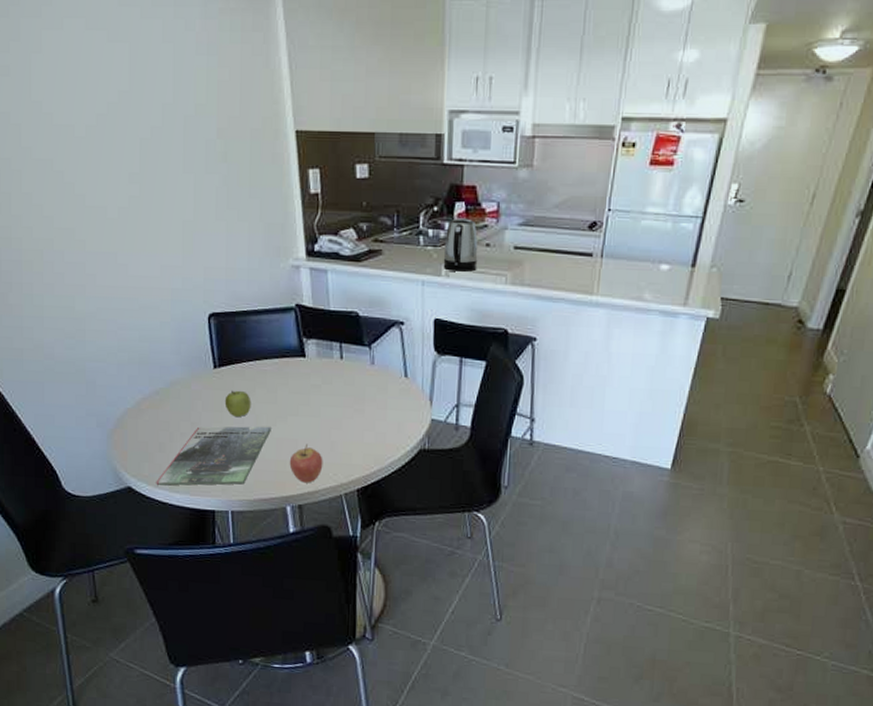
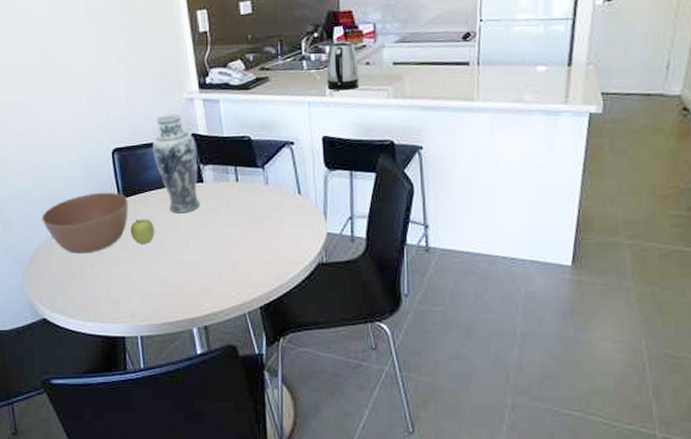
bowl: none [129,359,224,423] -> present [42,192,128,254]
magazine: present [156,426,271,486] -> none [69,251,175,315]
vase: none [253,280,301,388] -> present [153,113,200,214]
fruit: present [289,443,323,483] -> none [193,265,226,304]

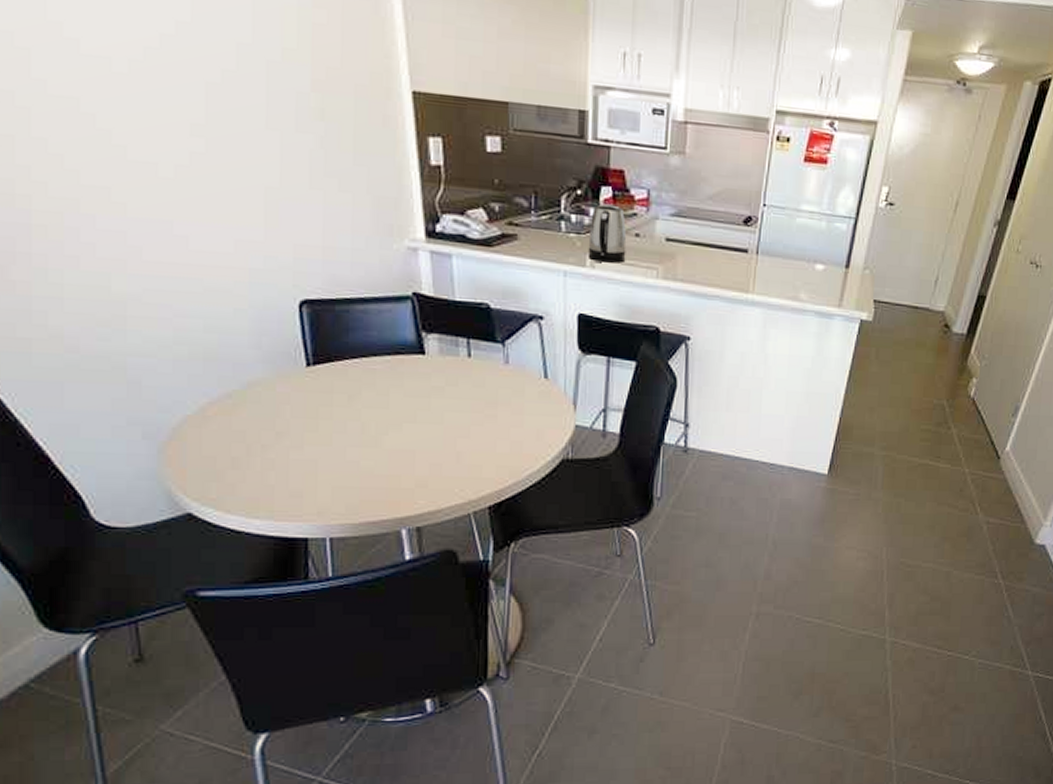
bowl: present [42,192,128,254] -> none [189,354,320,432]
fruit: present [130,218,155,245] -> none [321,393,356,426]
vase: present [153,113,200,214] -> none [358,263,419,391]

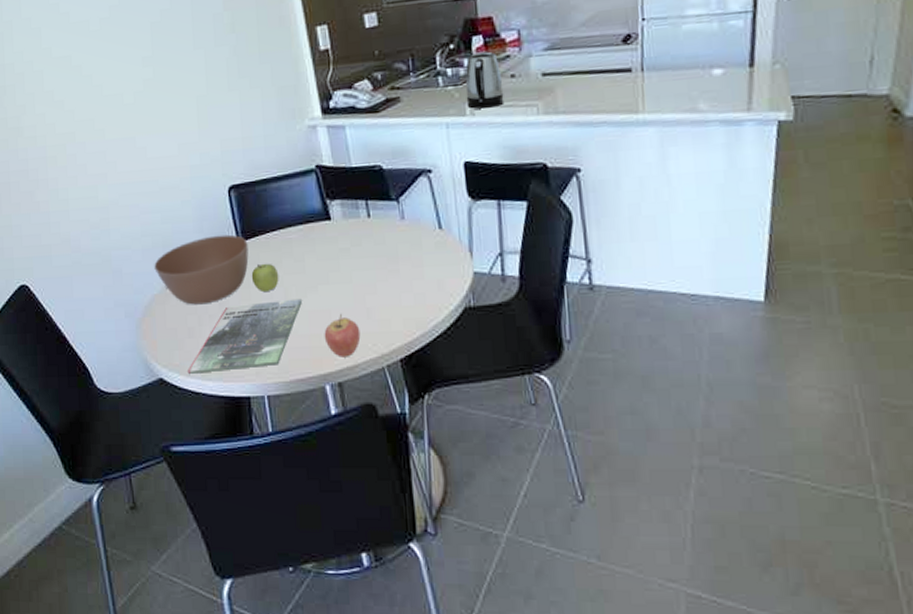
bowl: none [189,354,320,432] -> present [154,234,249,305]
magazine: none [227,435,382,510] -> present [187,298,302,374]
fruit: none [321,393,356,426] -> present [251,263,279,293]
fruit: none [405,455,447,501] -> present [324,313,361,357]

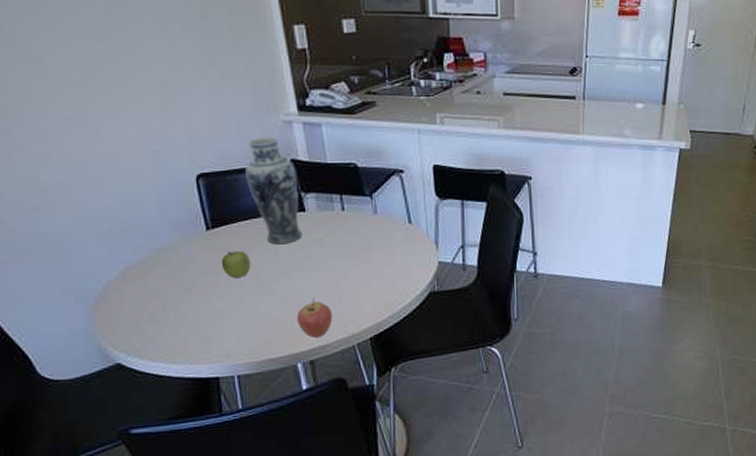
bowl: present [154,234,249,305] -> none [110,222,219,291]
magazine: present [187,298,302,374] -> none [149,284,275,358]
vase: none [273,143,329,256] -> present [245,137,302,245]
kettle: present [465,51,505,110] -> none [436,68,470,120]

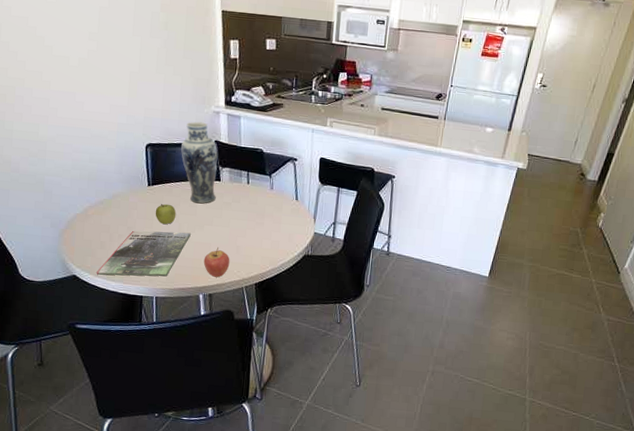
magazine: none [149,284,275,358] -> present [96,230,191,277]

